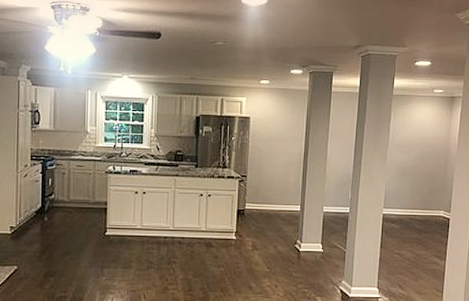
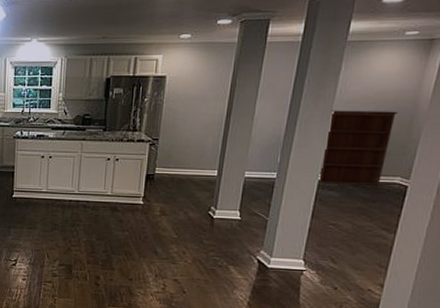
bookcase: none [382,152,436,218] -> present [317,110,398,186]

